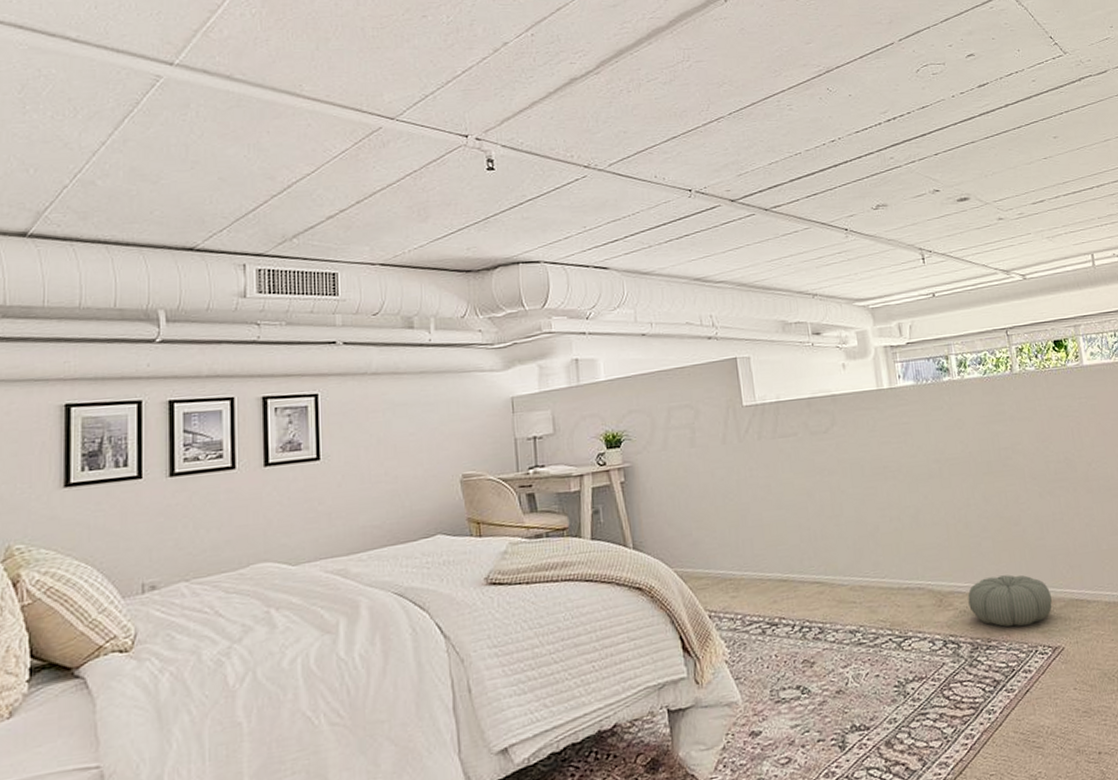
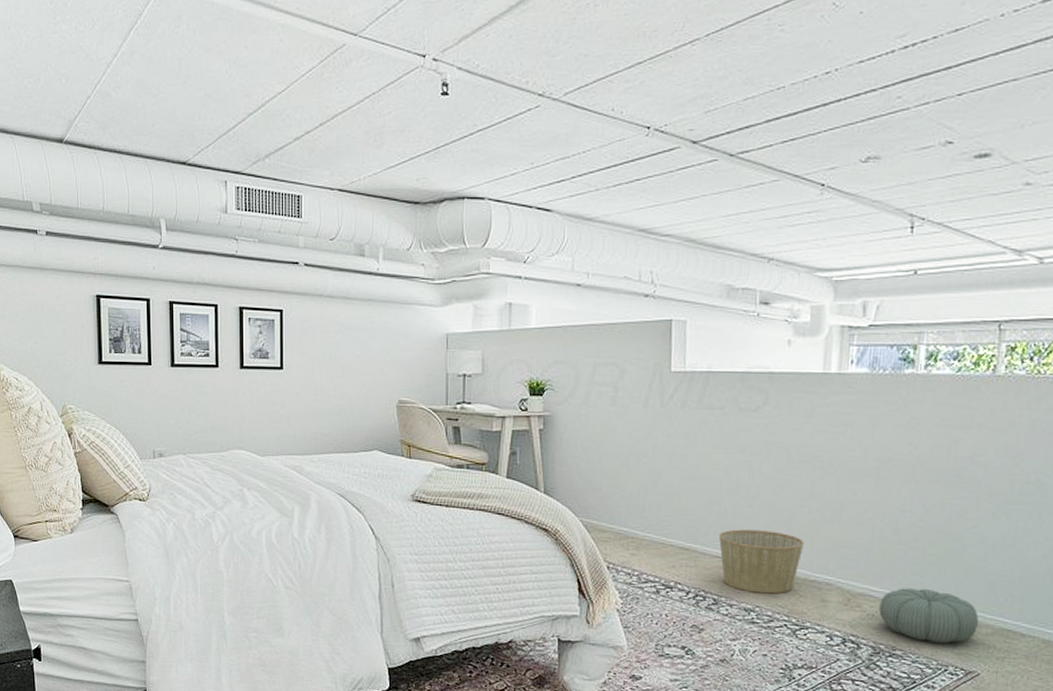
basket: none [812,545,892,613] -> present [718,529,805,594]

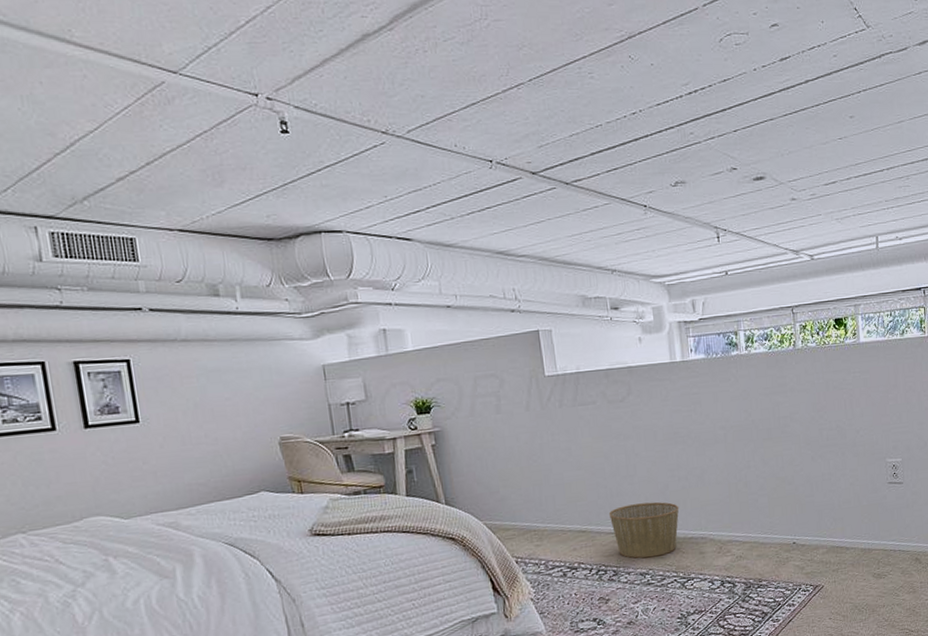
pouf: present [879,588,979,644] -> none [744,526,816,569]

